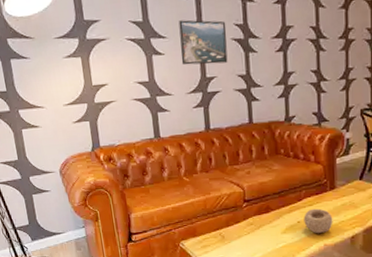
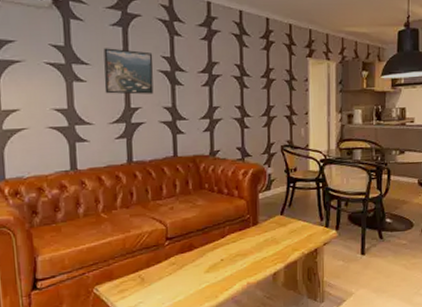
bowl: present [304,208,333,233] -> none [227,245,256,271]

